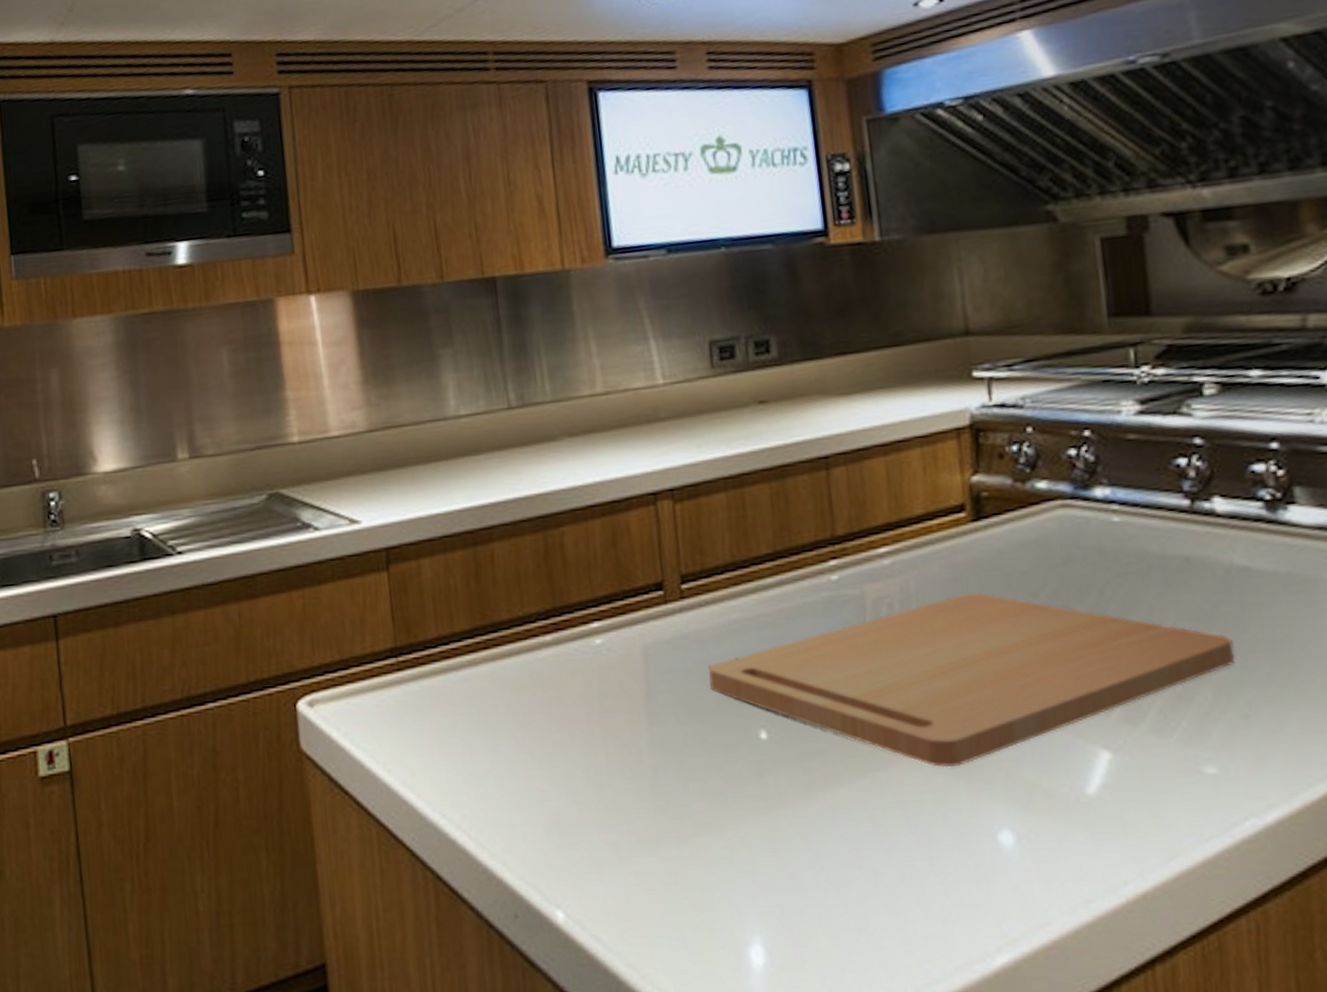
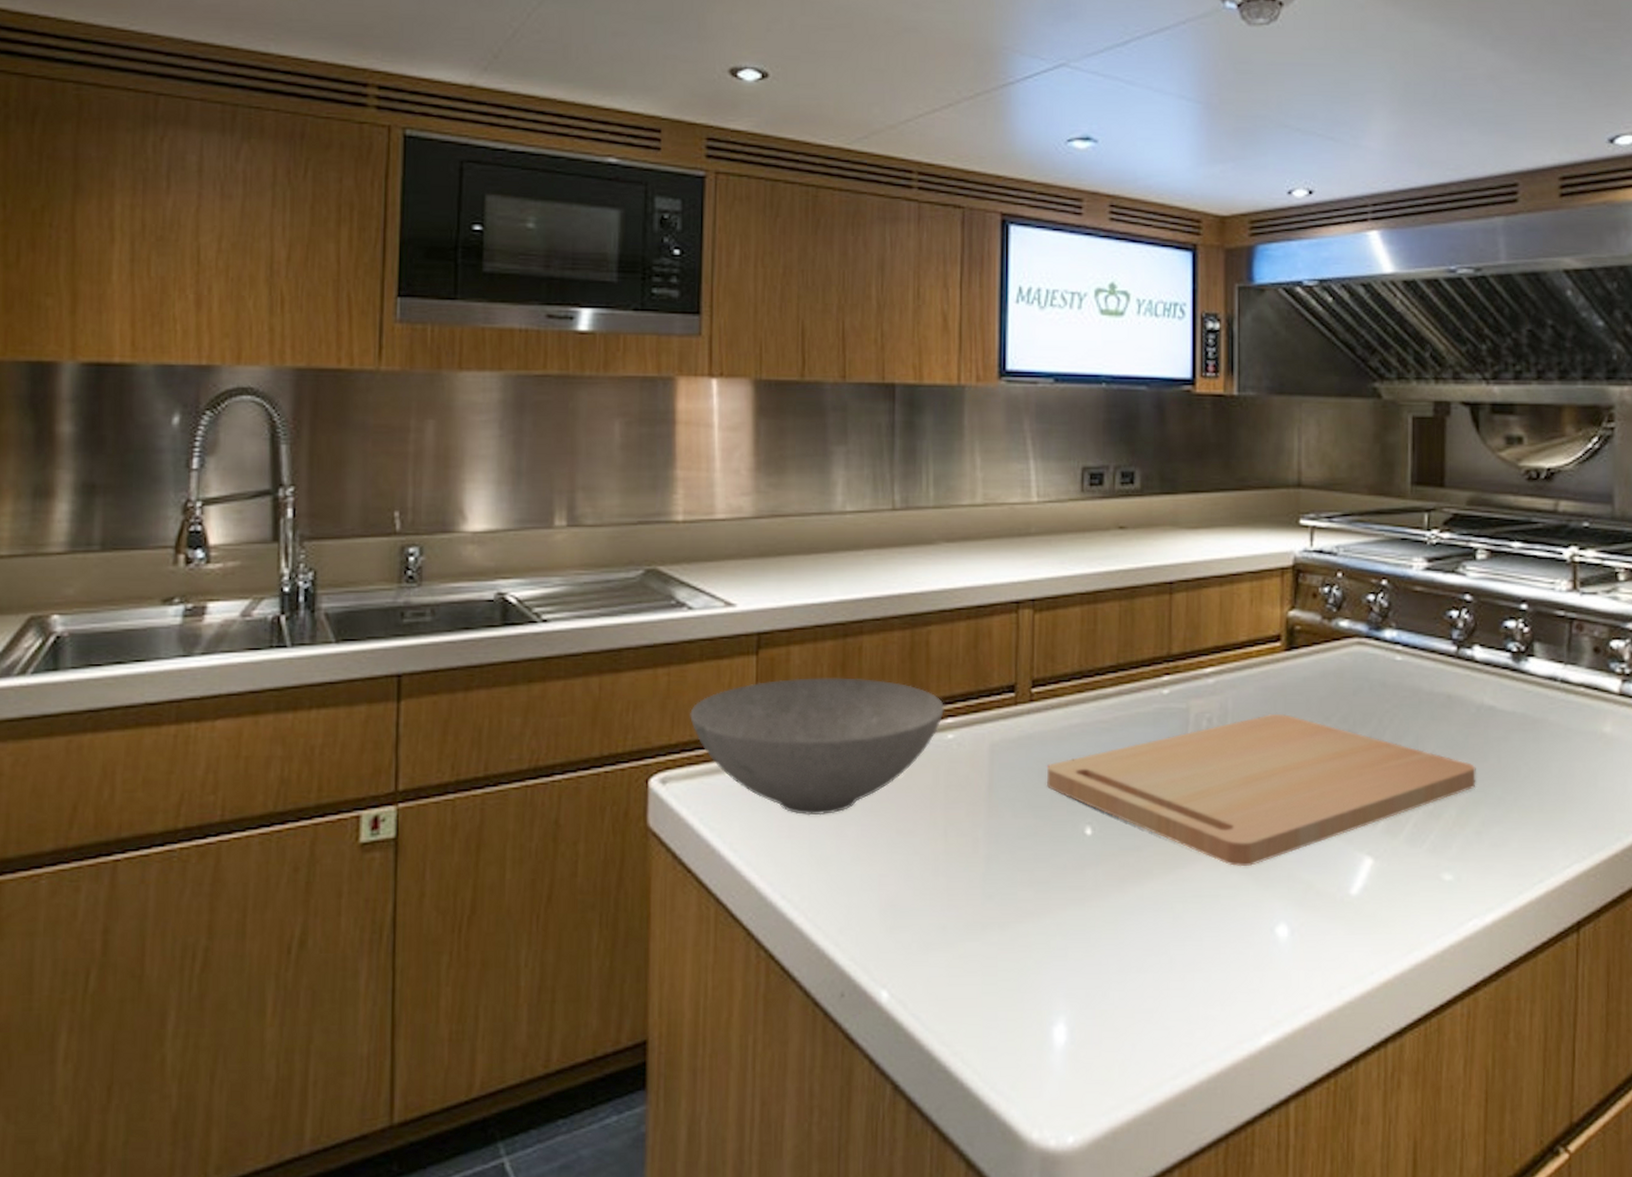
bowl: none [328,586,589,732] -> present [690,677,944,816]

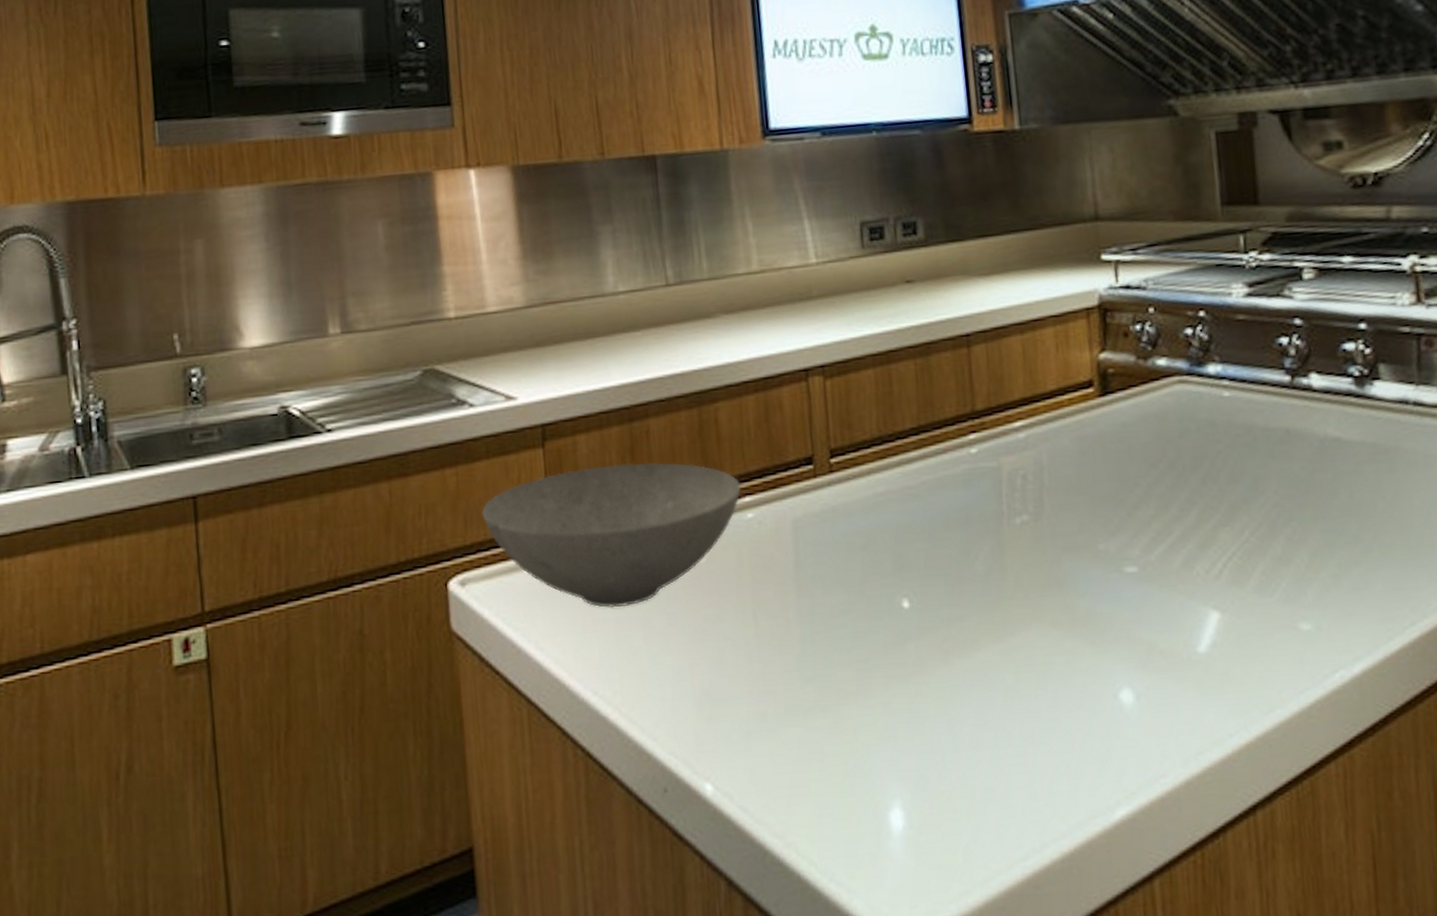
cutting board: present [1047,713,1476,867] -> none [855,464,1328,631]

